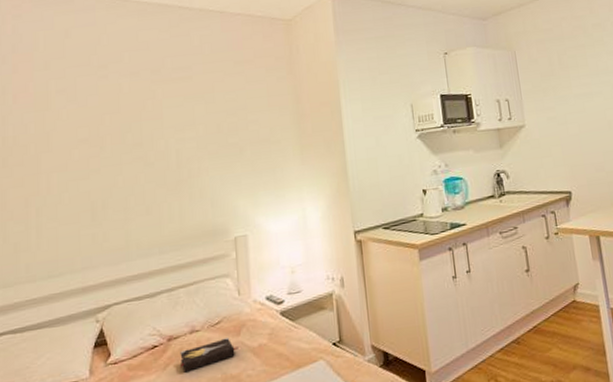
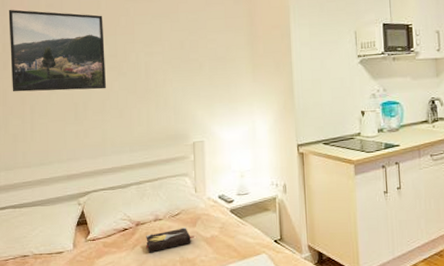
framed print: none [10,97,130,194] -> present [8,9,106,92]

